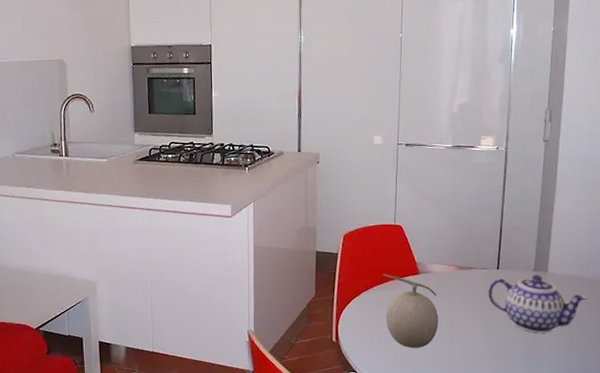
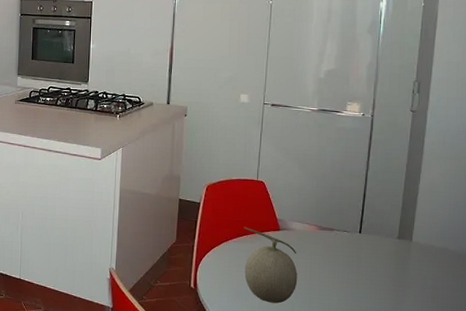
teapot: present [488,275,588,334] -> none [349,242,454,303]

